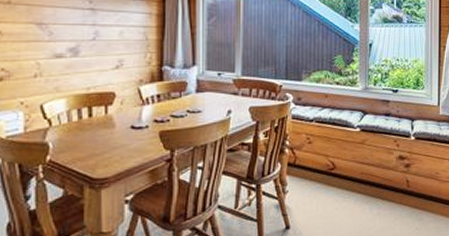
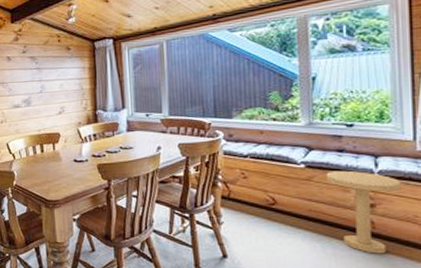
side table: none [376,133,428,211] -> present [326,170,401,254]

